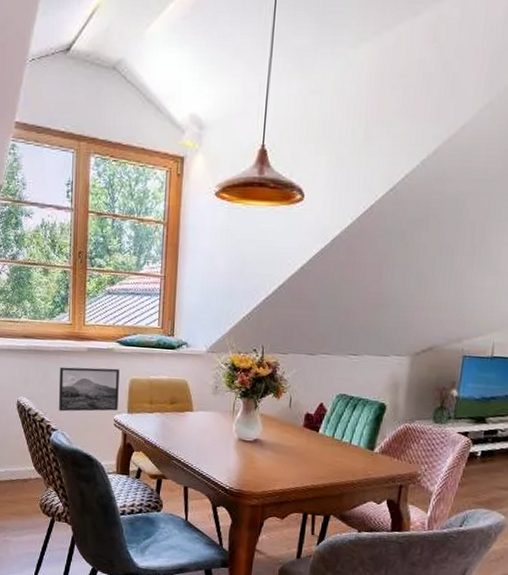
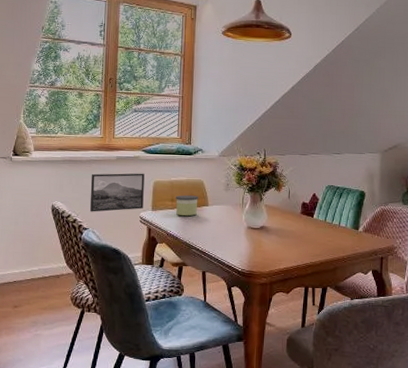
candle: none [155,396,181,423] -> present [176,195,198,217]

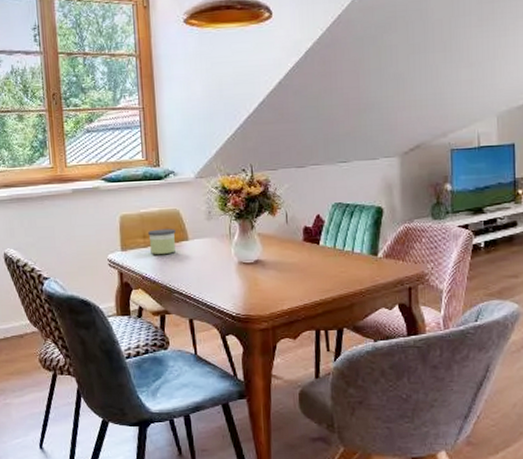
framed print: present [89,173,145,212] -> none [44,206,111,258]

